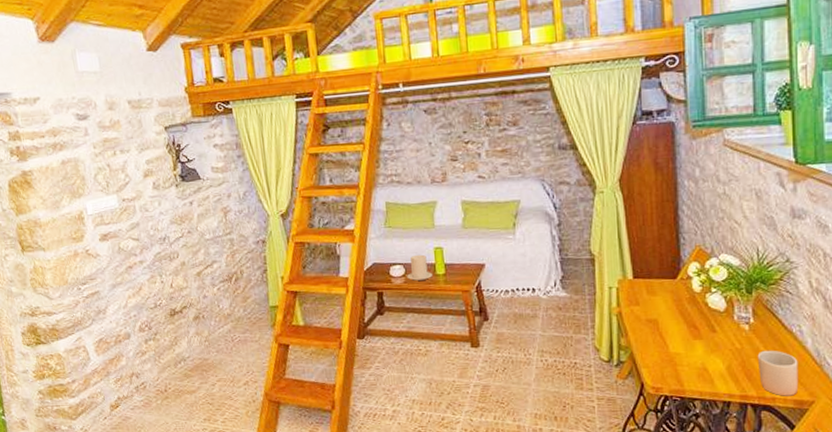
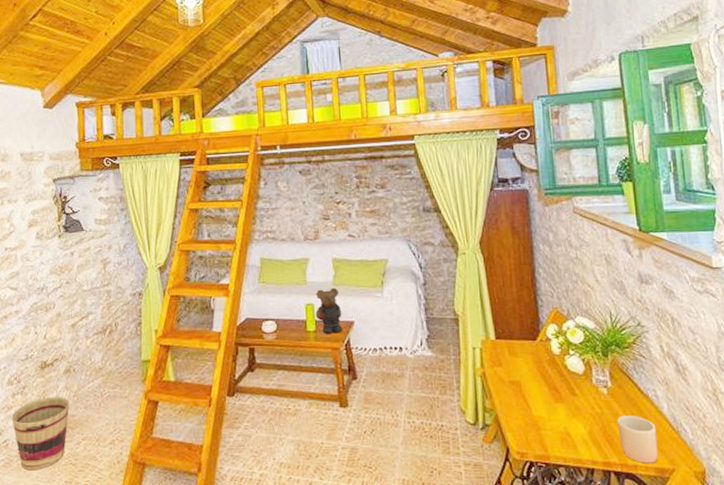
basket: none [146,341,202,410] -> present [11,396,70,471]
candle: present [407,254,434,281] -> none [278,310,304,337]
teddy bear: none [444,230,474,277] -> present [315,287,343,334]

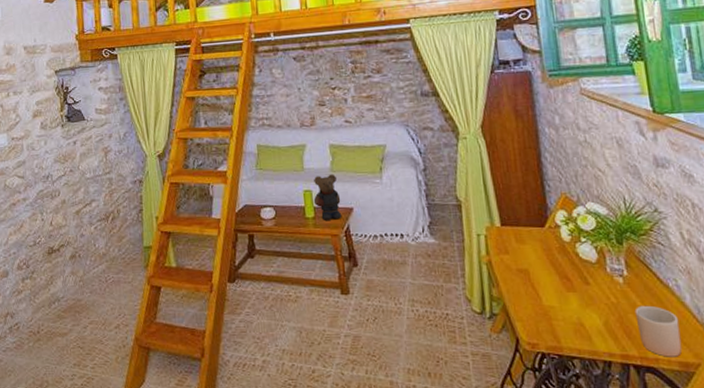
basket: present [11,396,70,471] -> none [22,281,76,353]

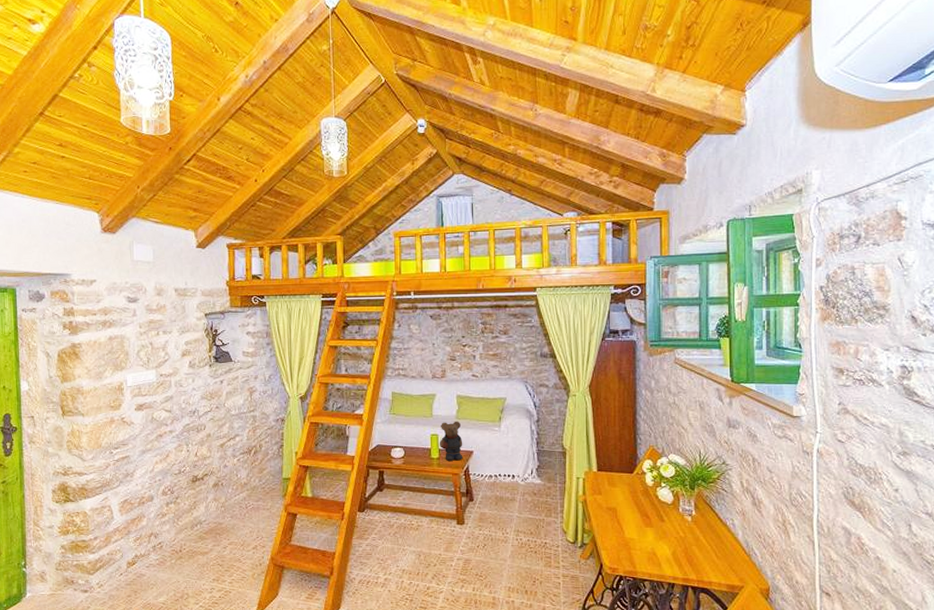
mug: present [634,305,683,357] -> none [697,539,731,581]

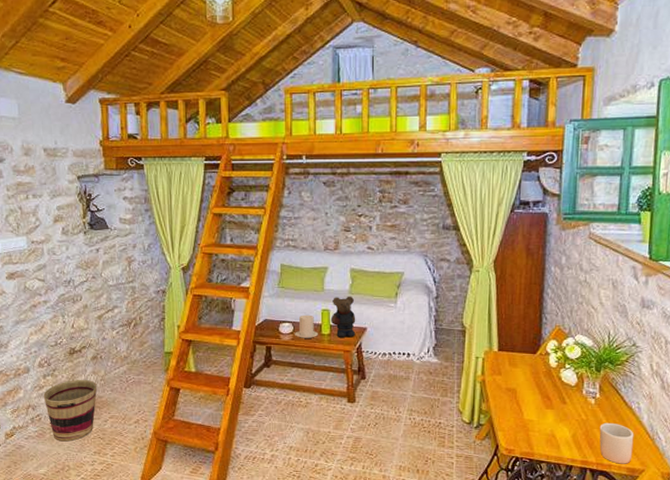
basket: none [165,506,218,569] -> present [43,379,98,442]
candle: none [406,439,429,462] -> present [295,314,319,338]
mug: none [697,539,731,581] -> present [599,422,634,464]

